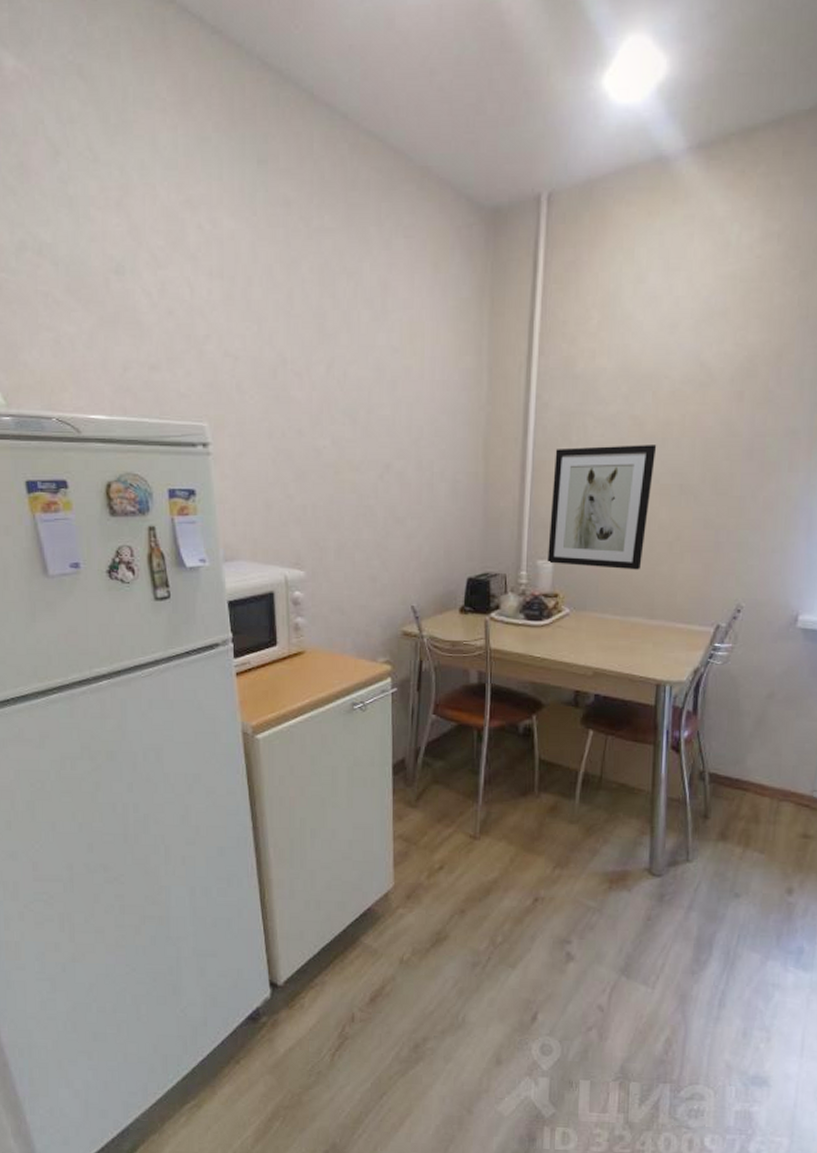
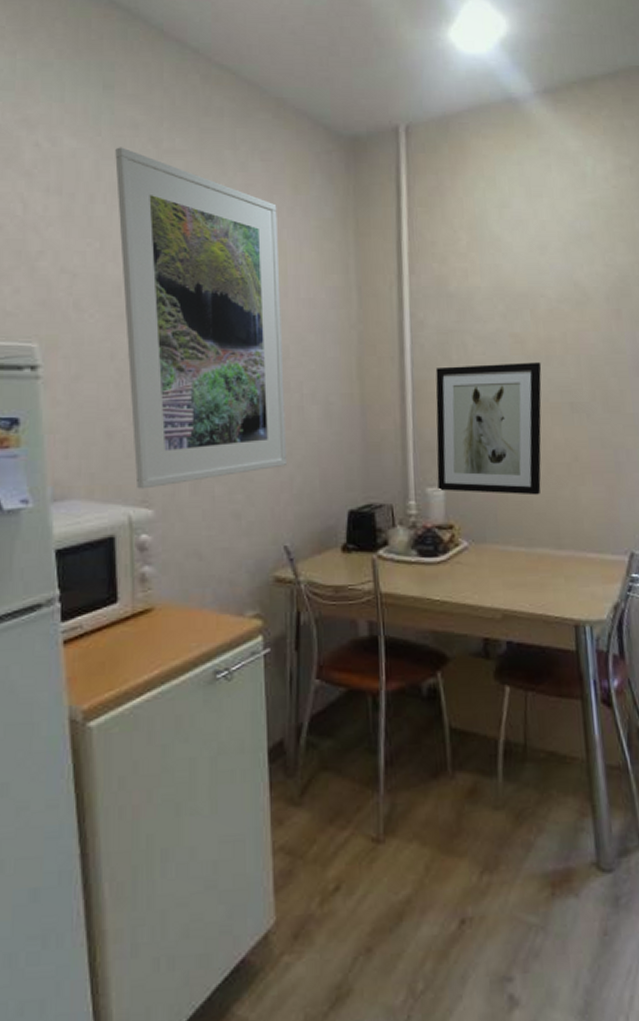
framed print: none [270,227,418,553] -> present [115,147,288,489]

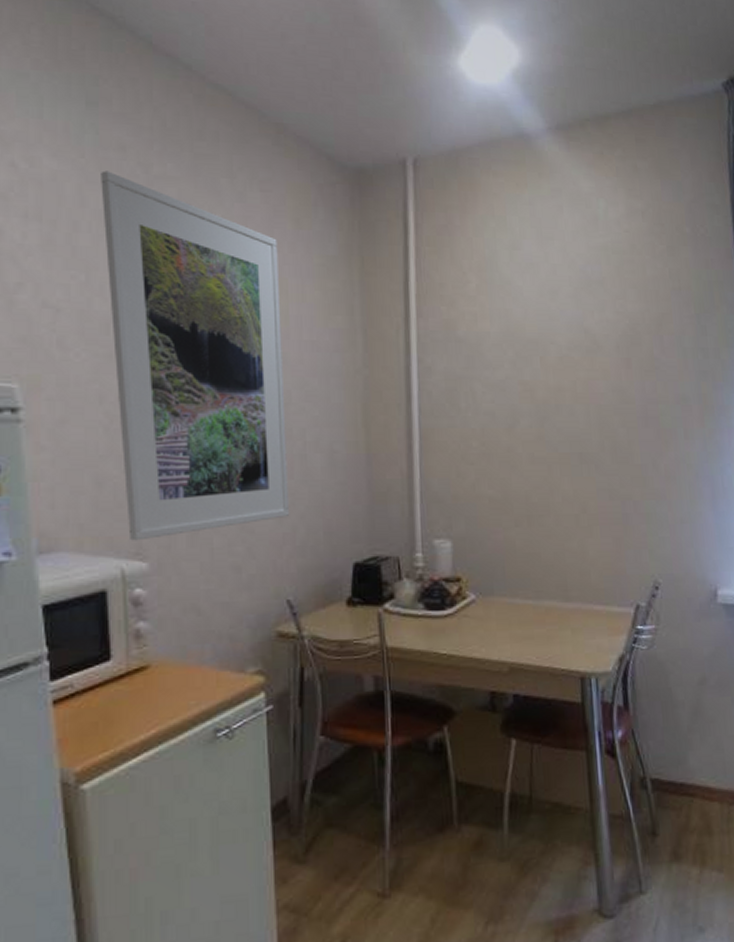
wall art: present [435,362,542,496] -> none [443,411,551,548]

